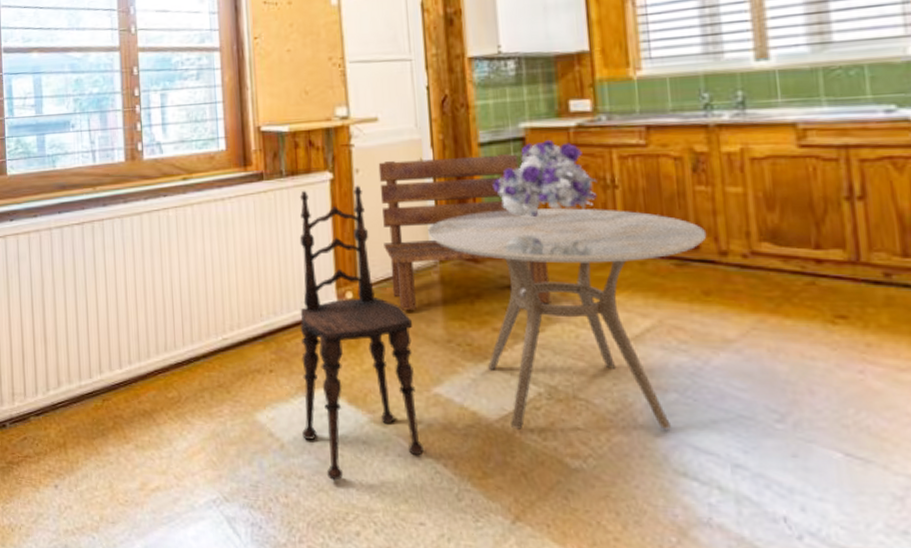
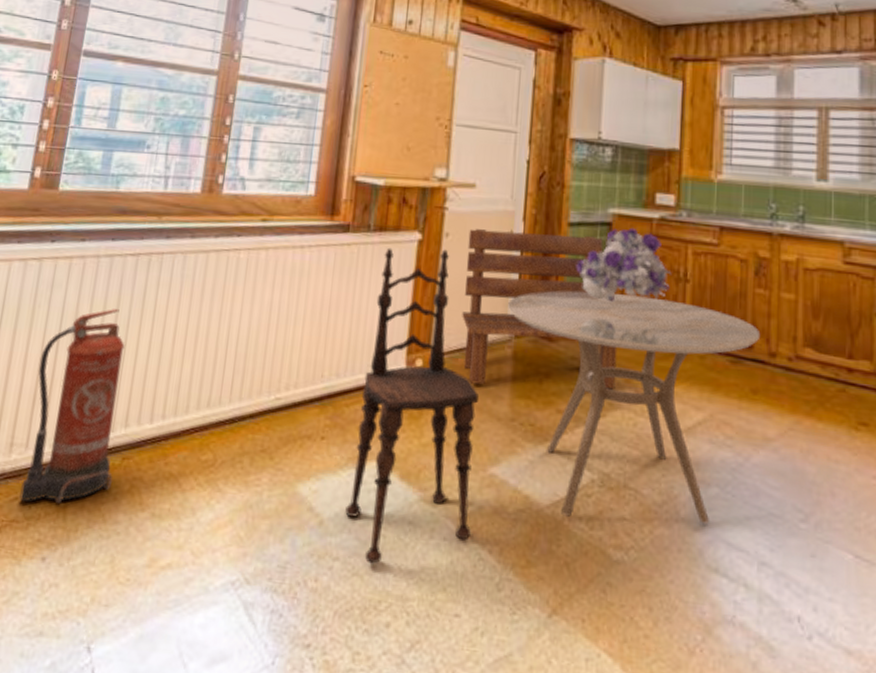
fire extinguisher: none [21,273,99,441] -> present [19,309,125,503]

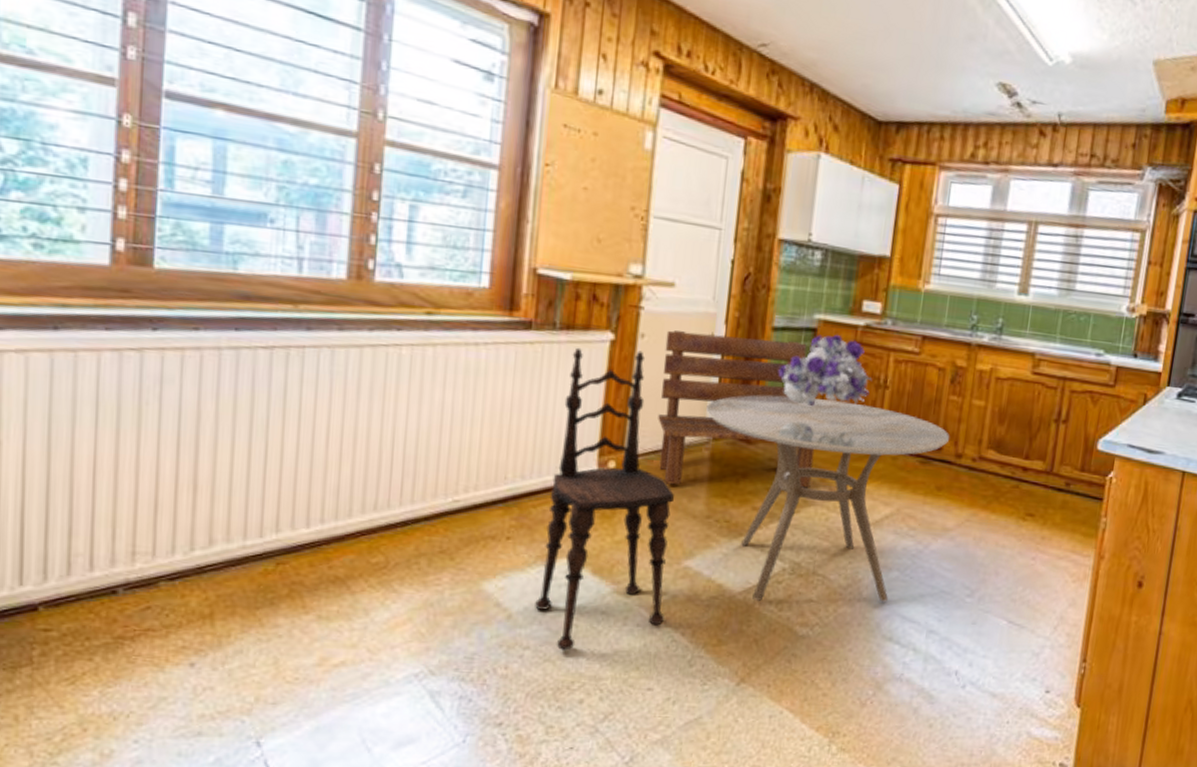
fire extinguisher: present [19,309,125,503] -> none [152,408,267,611]

